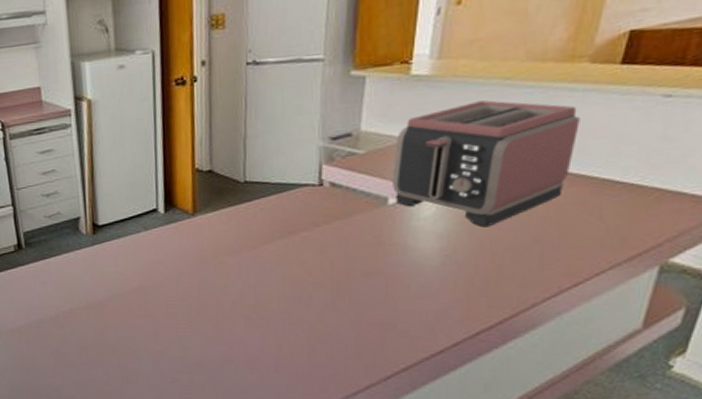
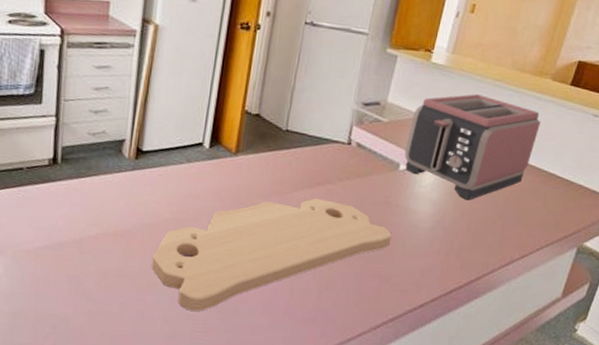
cutting board: none [127,249,390,375] -> present [152,199,392,312]

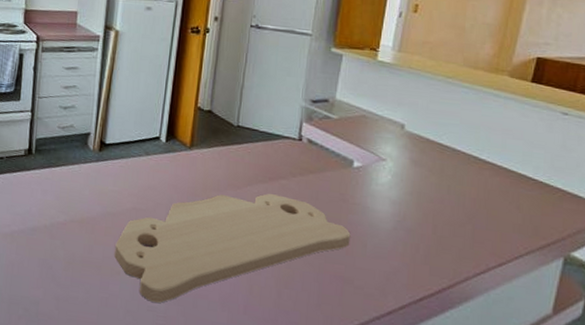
toaster: present [405,94,541,201] -> none [358,91,503,201]

